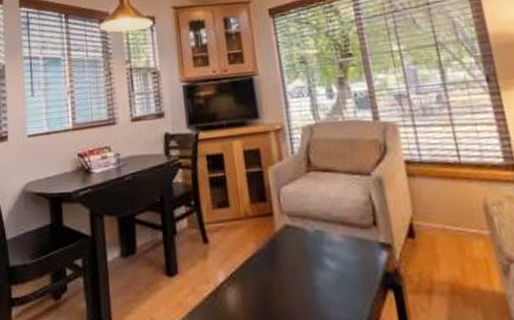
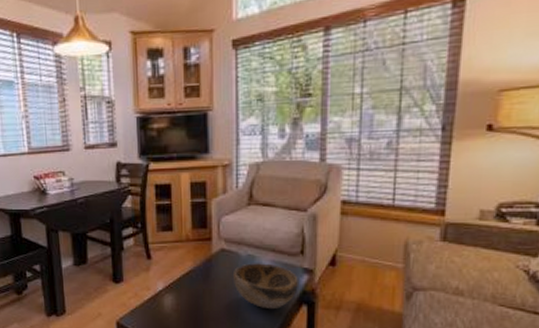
decorative bowl: none [301,239,379,298] -> present [232,263,298,308]

